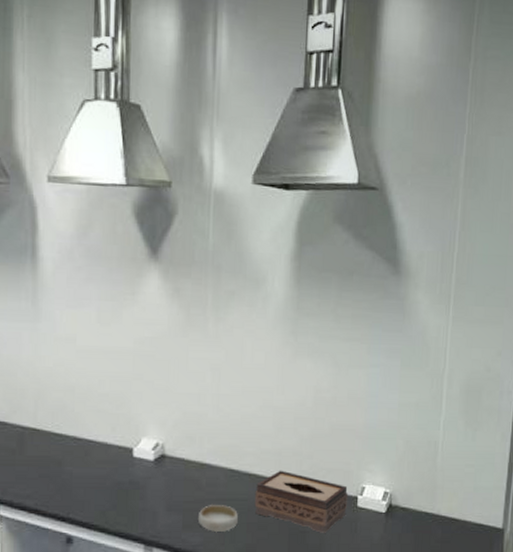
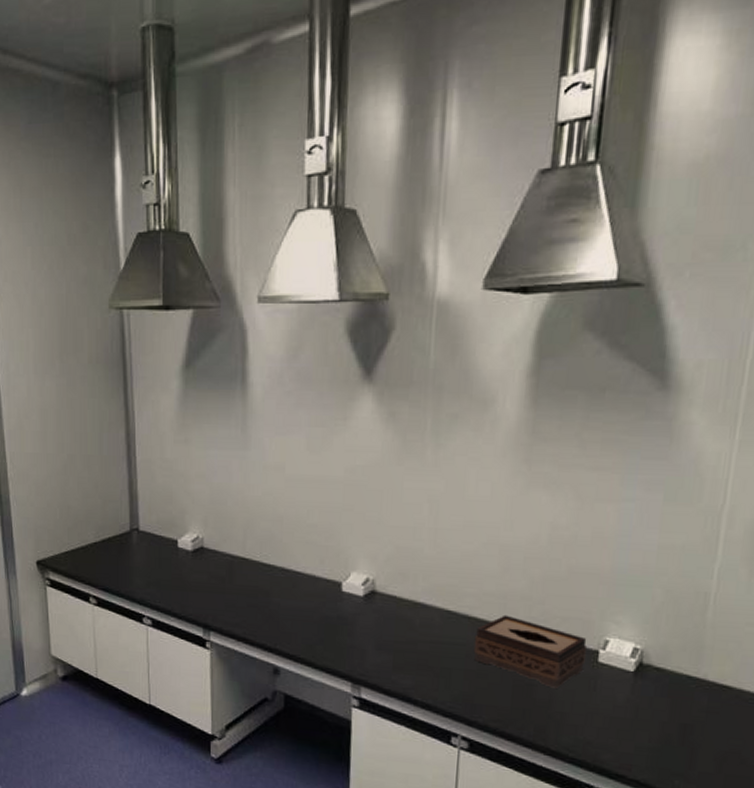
bowl: present [197,505,239,532] -> none [409,647,455,677]

